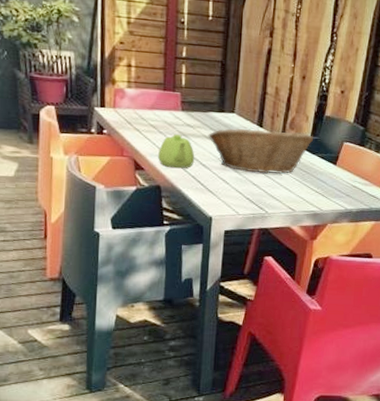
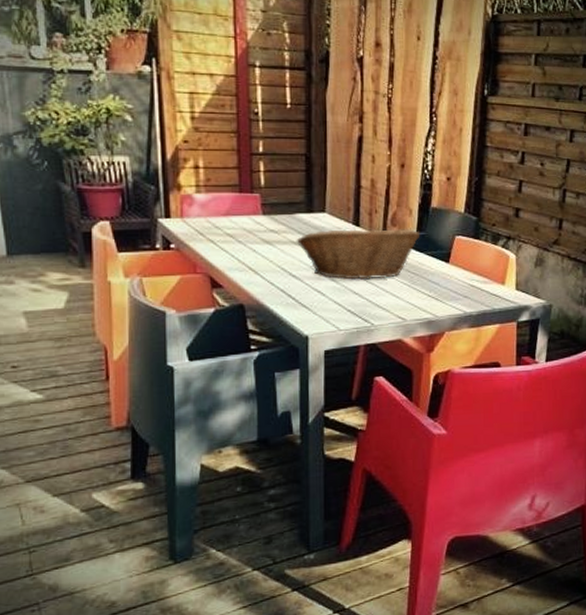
teapot: present [158,134,195,169] -> none [239,242,283,283]

